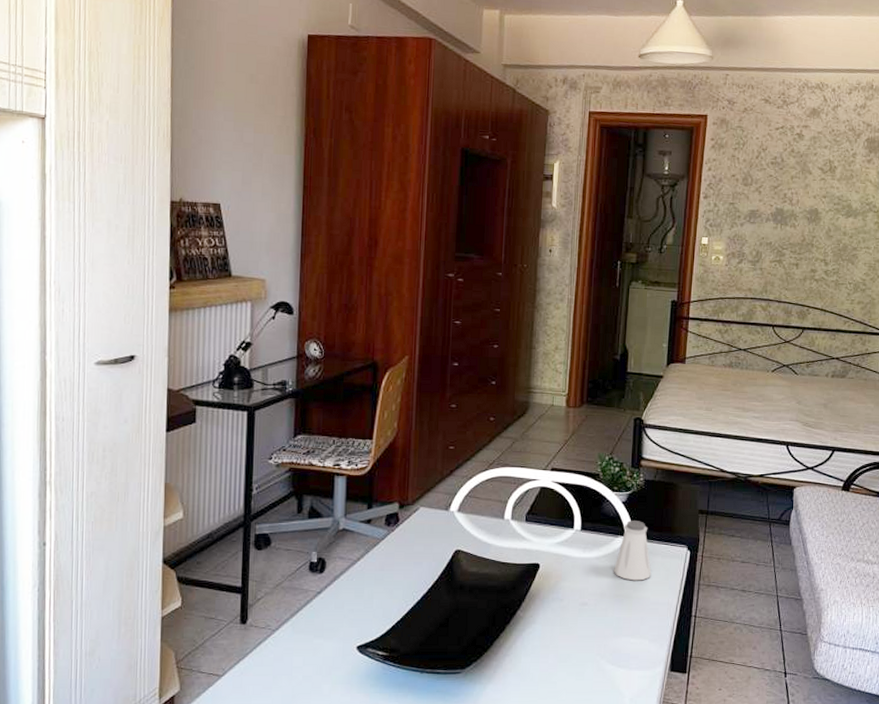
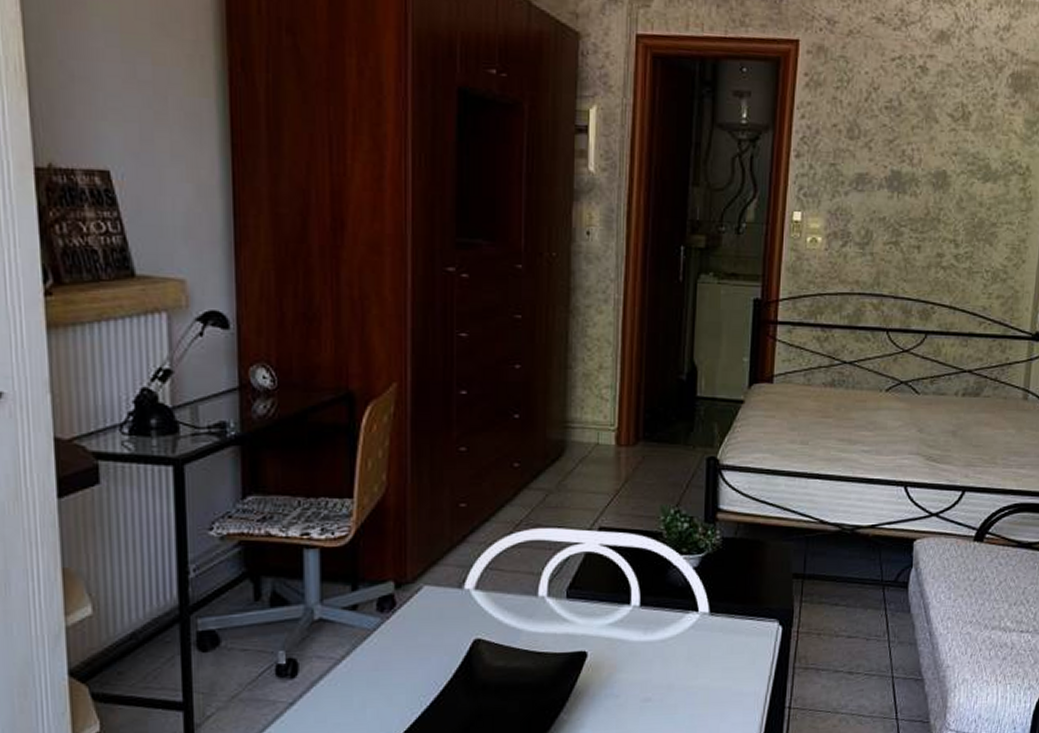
saltshaker: present [614,521,652,581] -> none [684,591,733,667]

